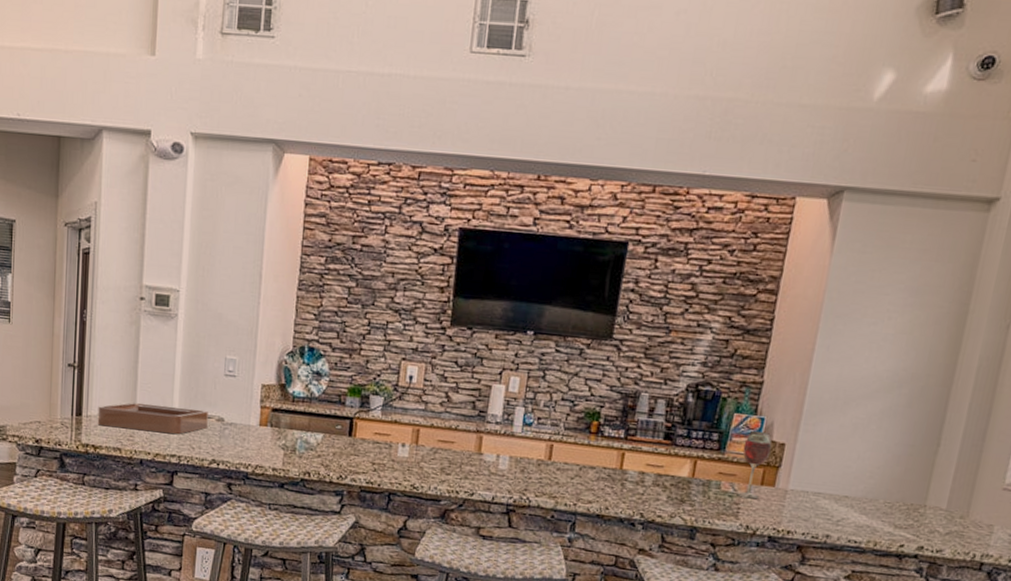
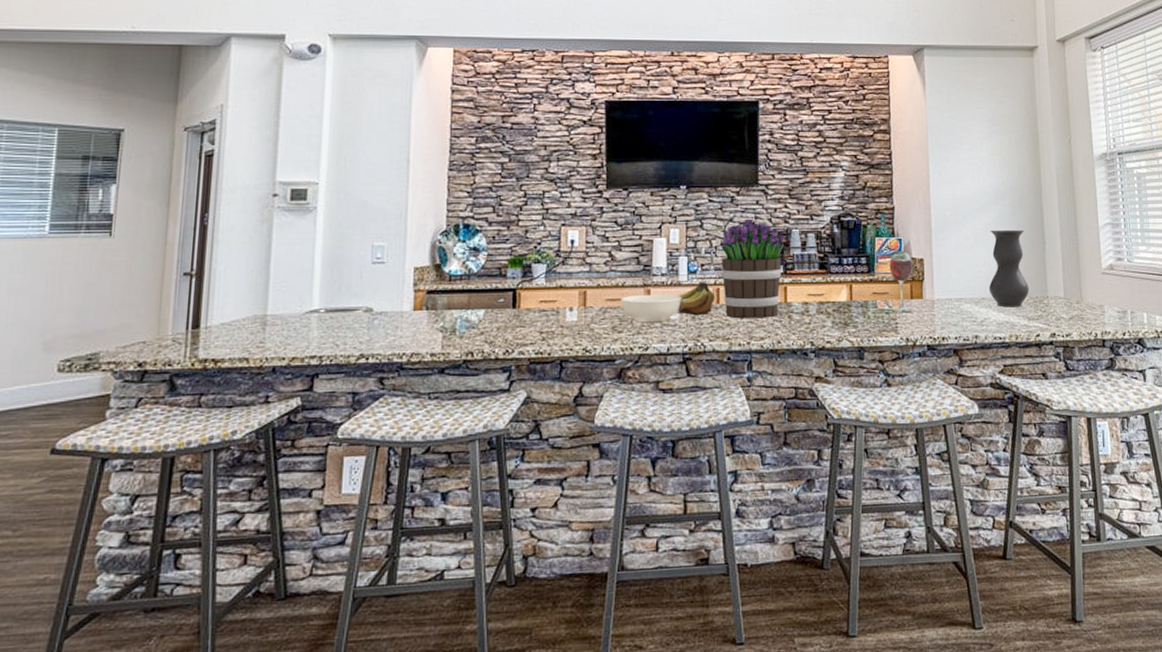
decorative tray: present [97,402,208,435] -> none [219,302,354,336]
bowl: none [452,439,514,471] -> present [621,294,682,323]
fruit: none [508,435,548,471] -> present [677,282,716,316]
bouquet: none [556,375,632,483] -> present [721,218,785,319]
vase: none [855,421,918,512] -> present [988,229,1030,308]

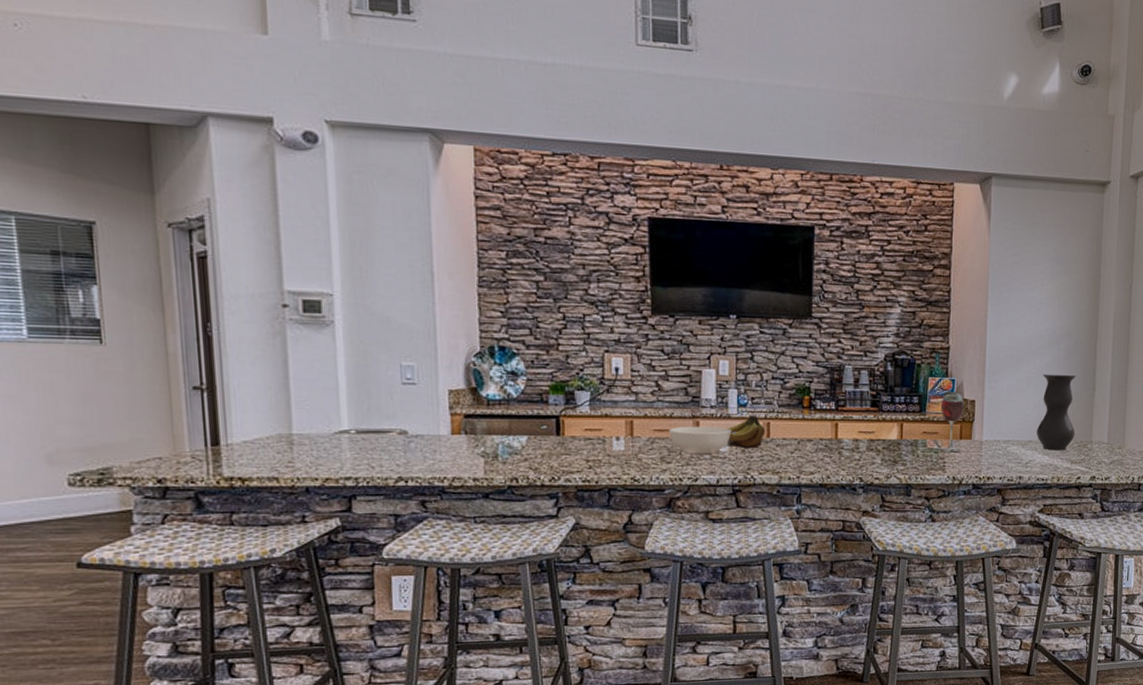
bouquet: present [721,218,785,319] -> none [772,352,837,454]

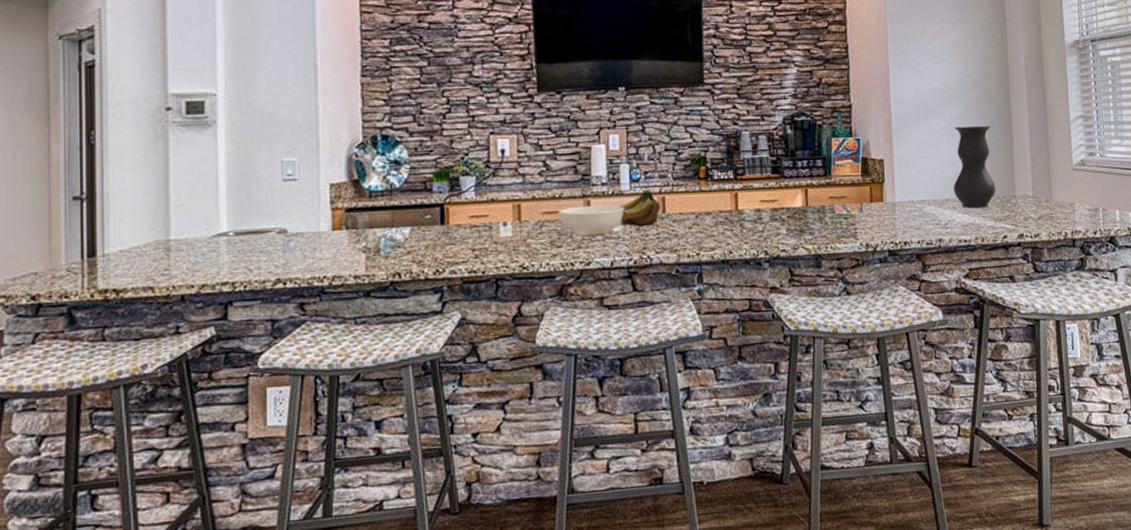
wineglass: present [941,391,964,453] -> none [847,151,873,218]

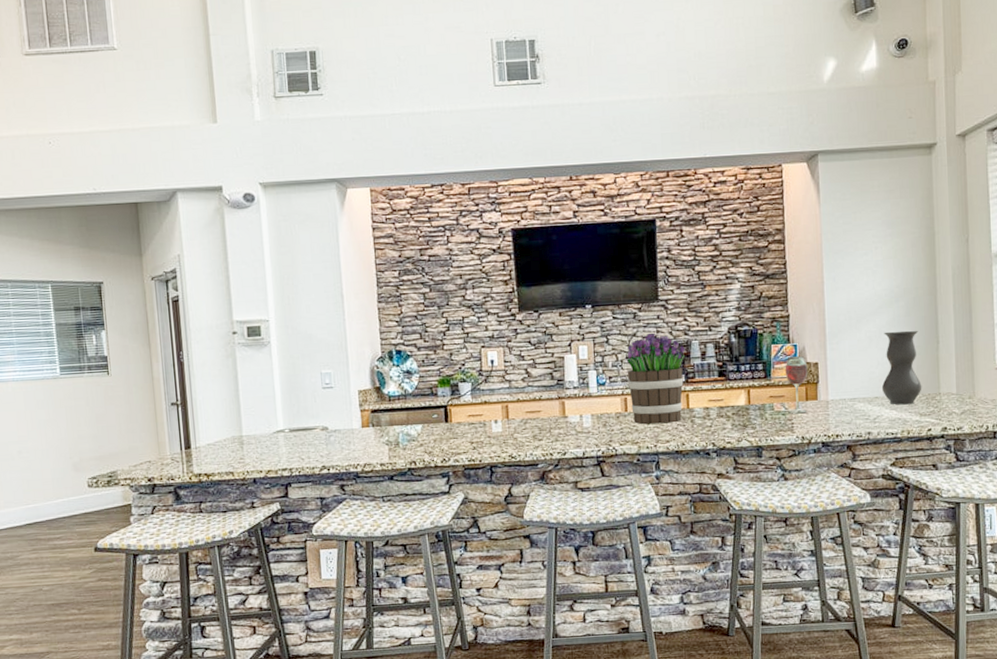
bowl: present [558,205,625,237] -> none [539,405,594,432]
fruit: present [619,190,661,227] -> none [588,392,624,424]
bouquet: none [665,121,734,229] -> present [626,332,685,425]
wineglass: none [847,151,873,218] -> present [785,355,808,414]

